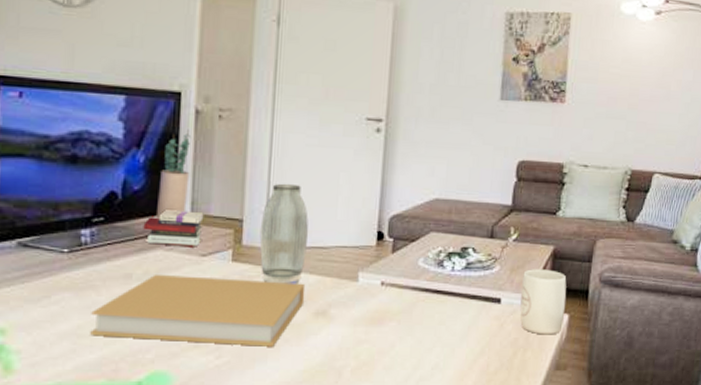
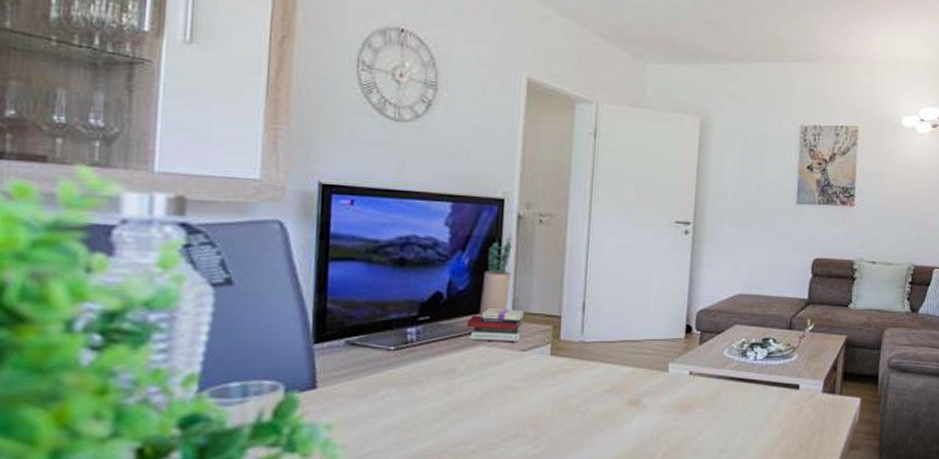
book: present [90,274,306,347] -> none [414,368,620,435]
vase: present [259,183,309,284] -> none [576,282,622,376]
mug: present [520,269,567,335] -> none [817,357,859,418]

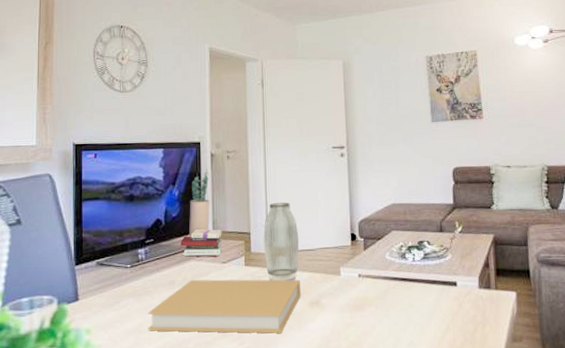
book: none [414,368,620,435] -> present [148,279,302,334]
vase: none [576,282,622,376] -> present [263,202,299,282]

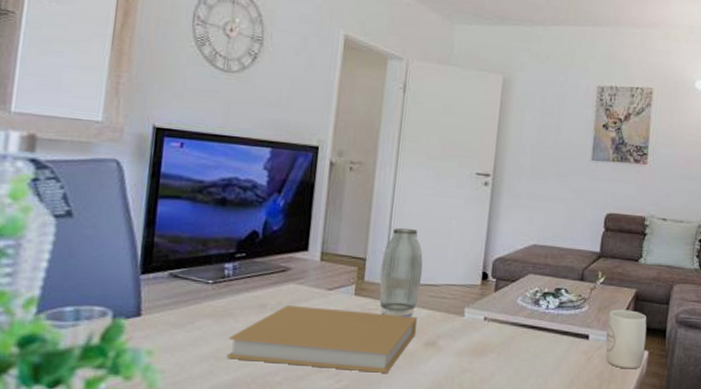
books: present [180,229,223,257] -> none [279,248,333,282]
vase: present [188,168,210,237] -> none [290,178,324,256]
mug: none [471,254,513,311] -> present [605,309,647,369]

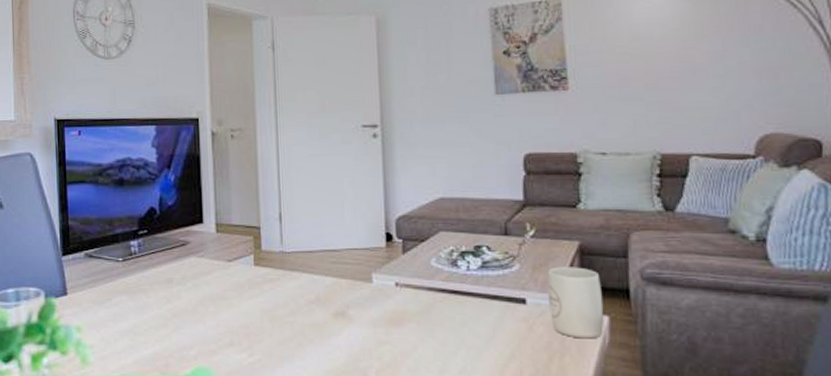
book: present [227,304,418,373] -> none [143,278,323,346]
vase: present [379,227,423,317] -> none [276,191,320,286]

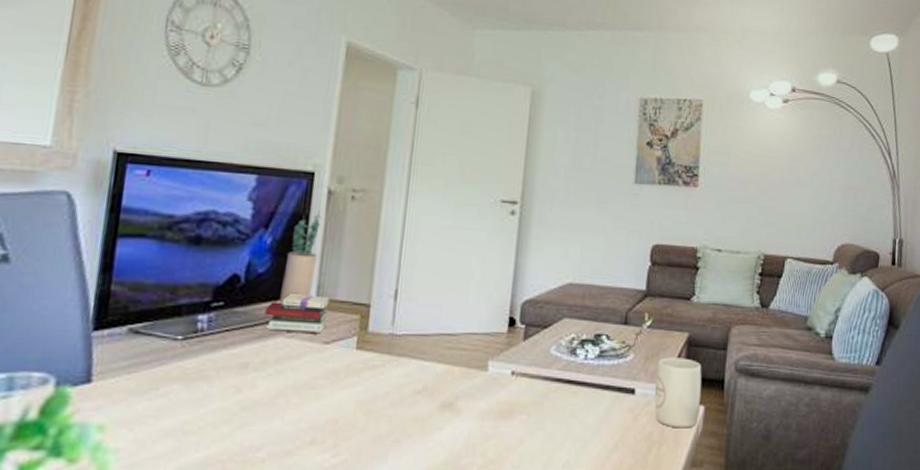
books: none [178,221,228,254] -> present [264,294,330,334]
vase: none [187,149,212,229] -> present [278,210,321,303]

